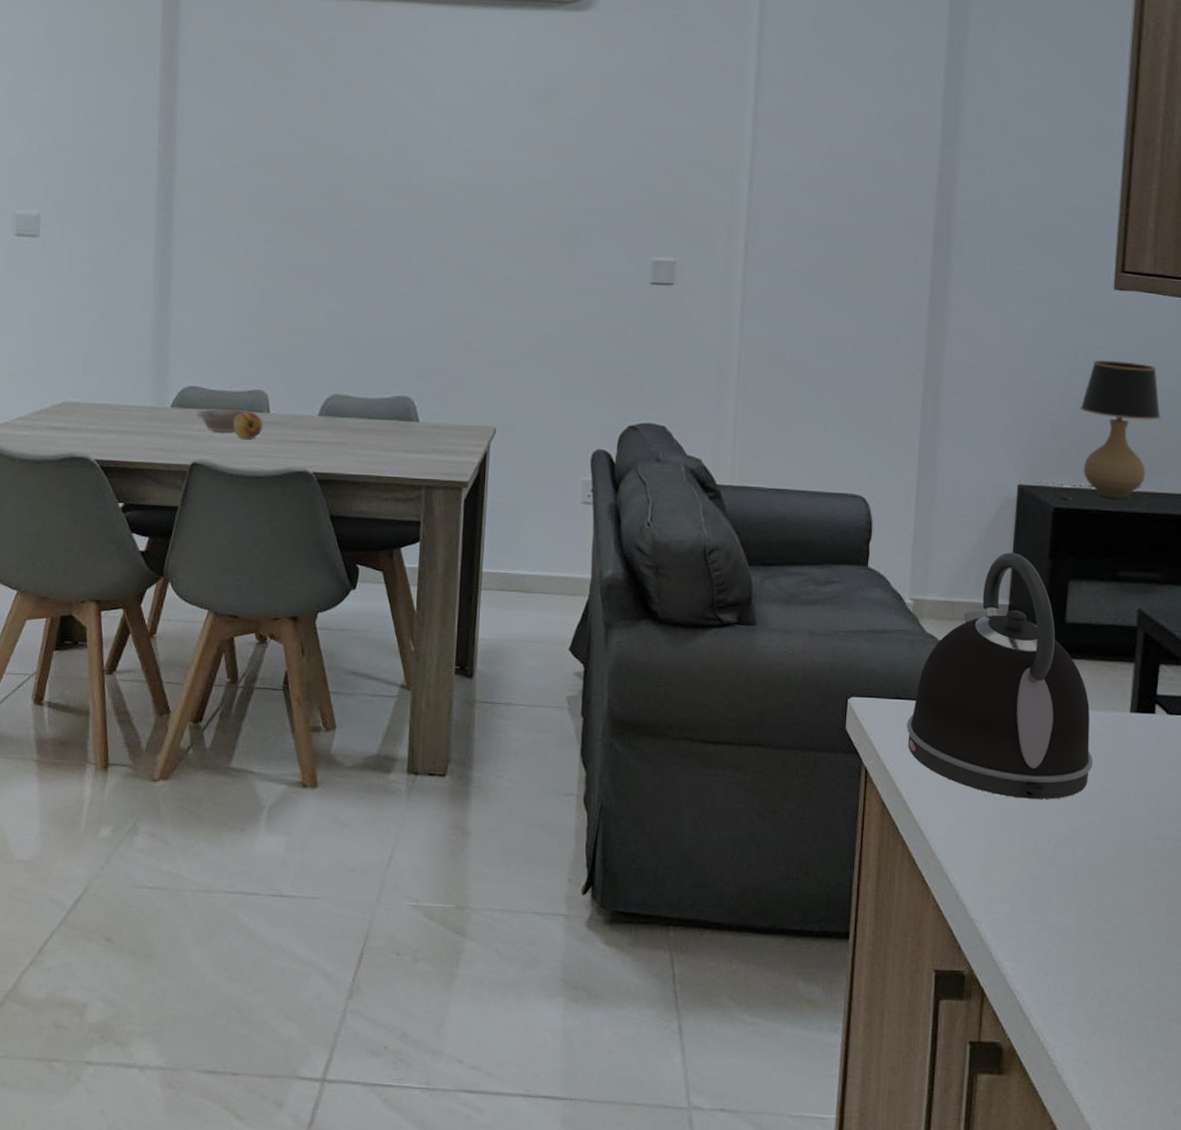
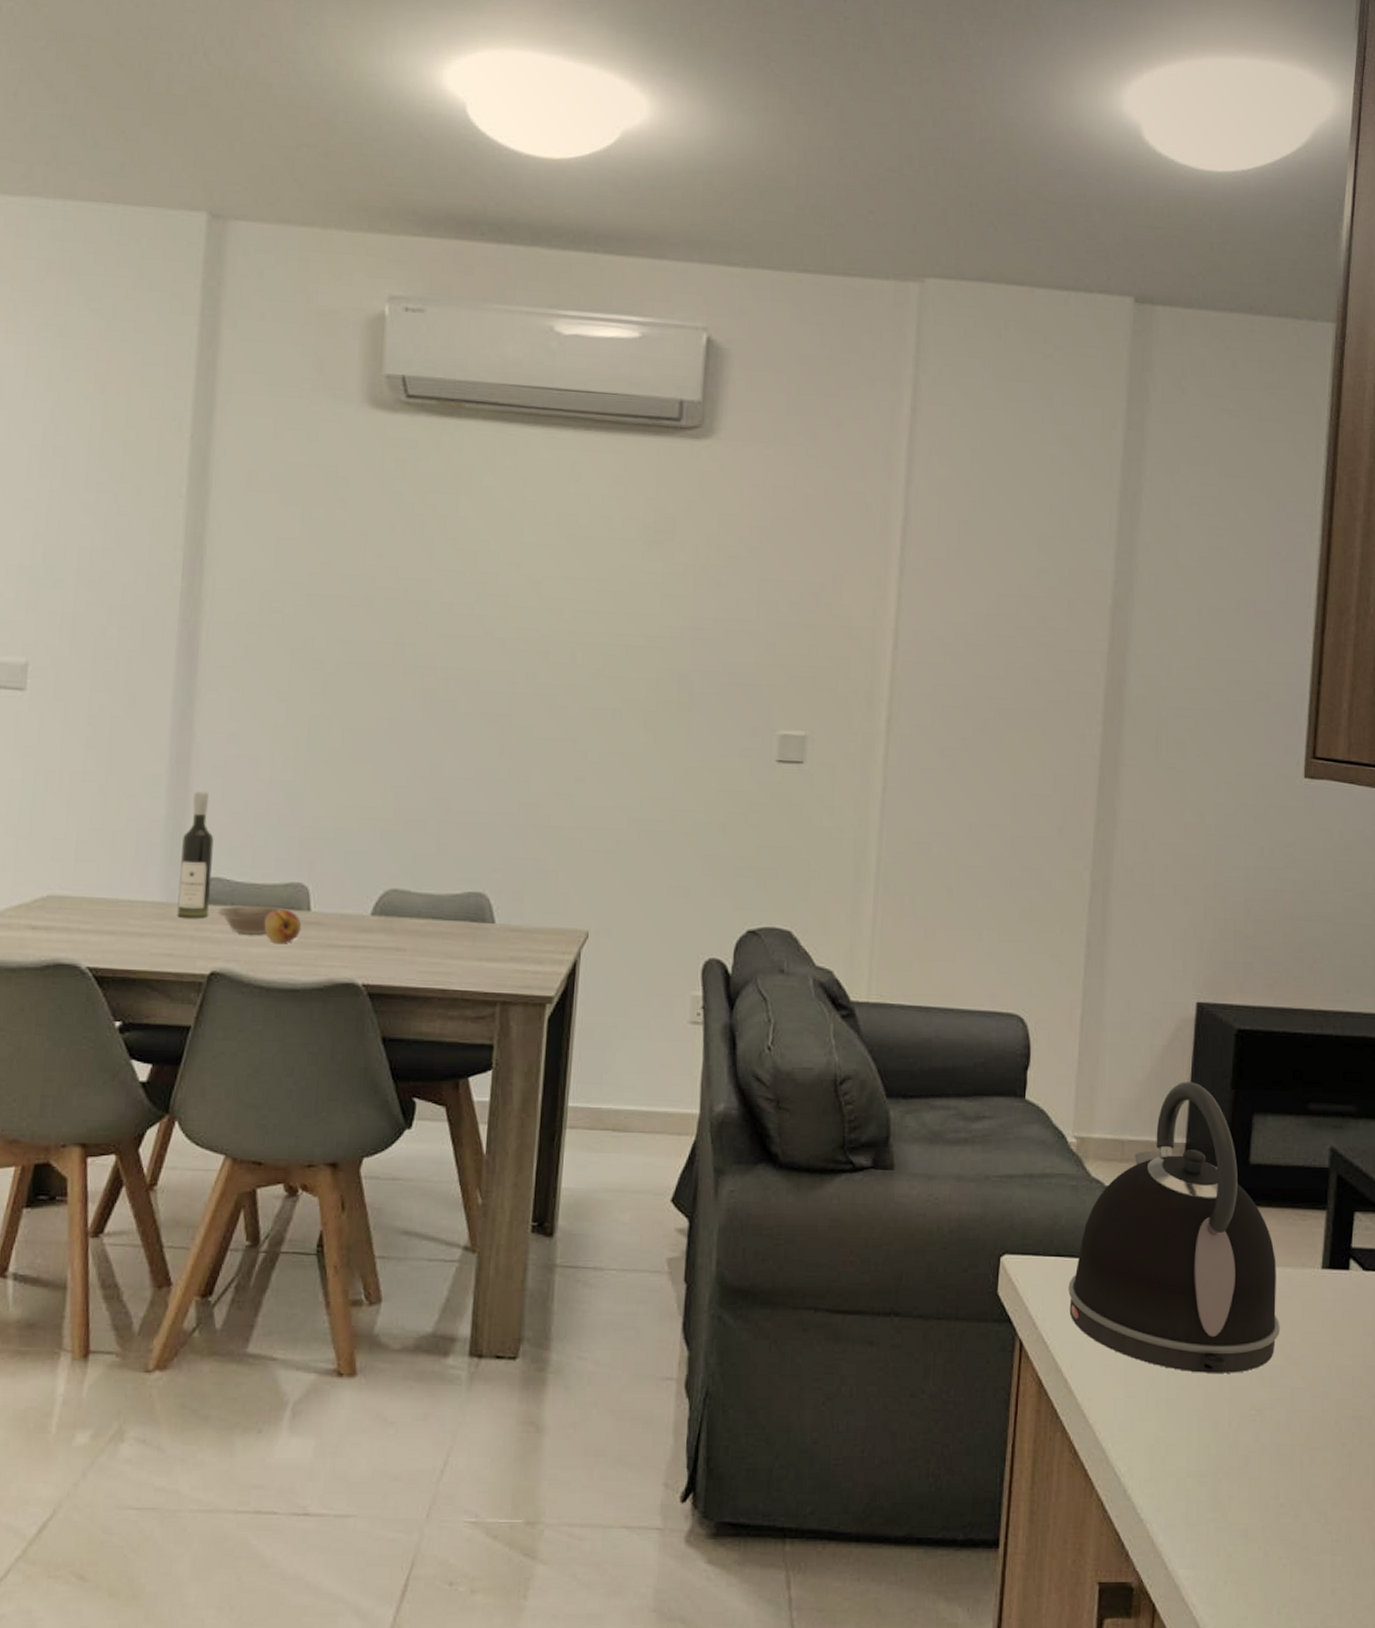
bottle: none [164,317,191,421] -> present [177,792,214,920]
table lamp: present [1036,361,1161,500] -> none [1217,859,1356,1020]

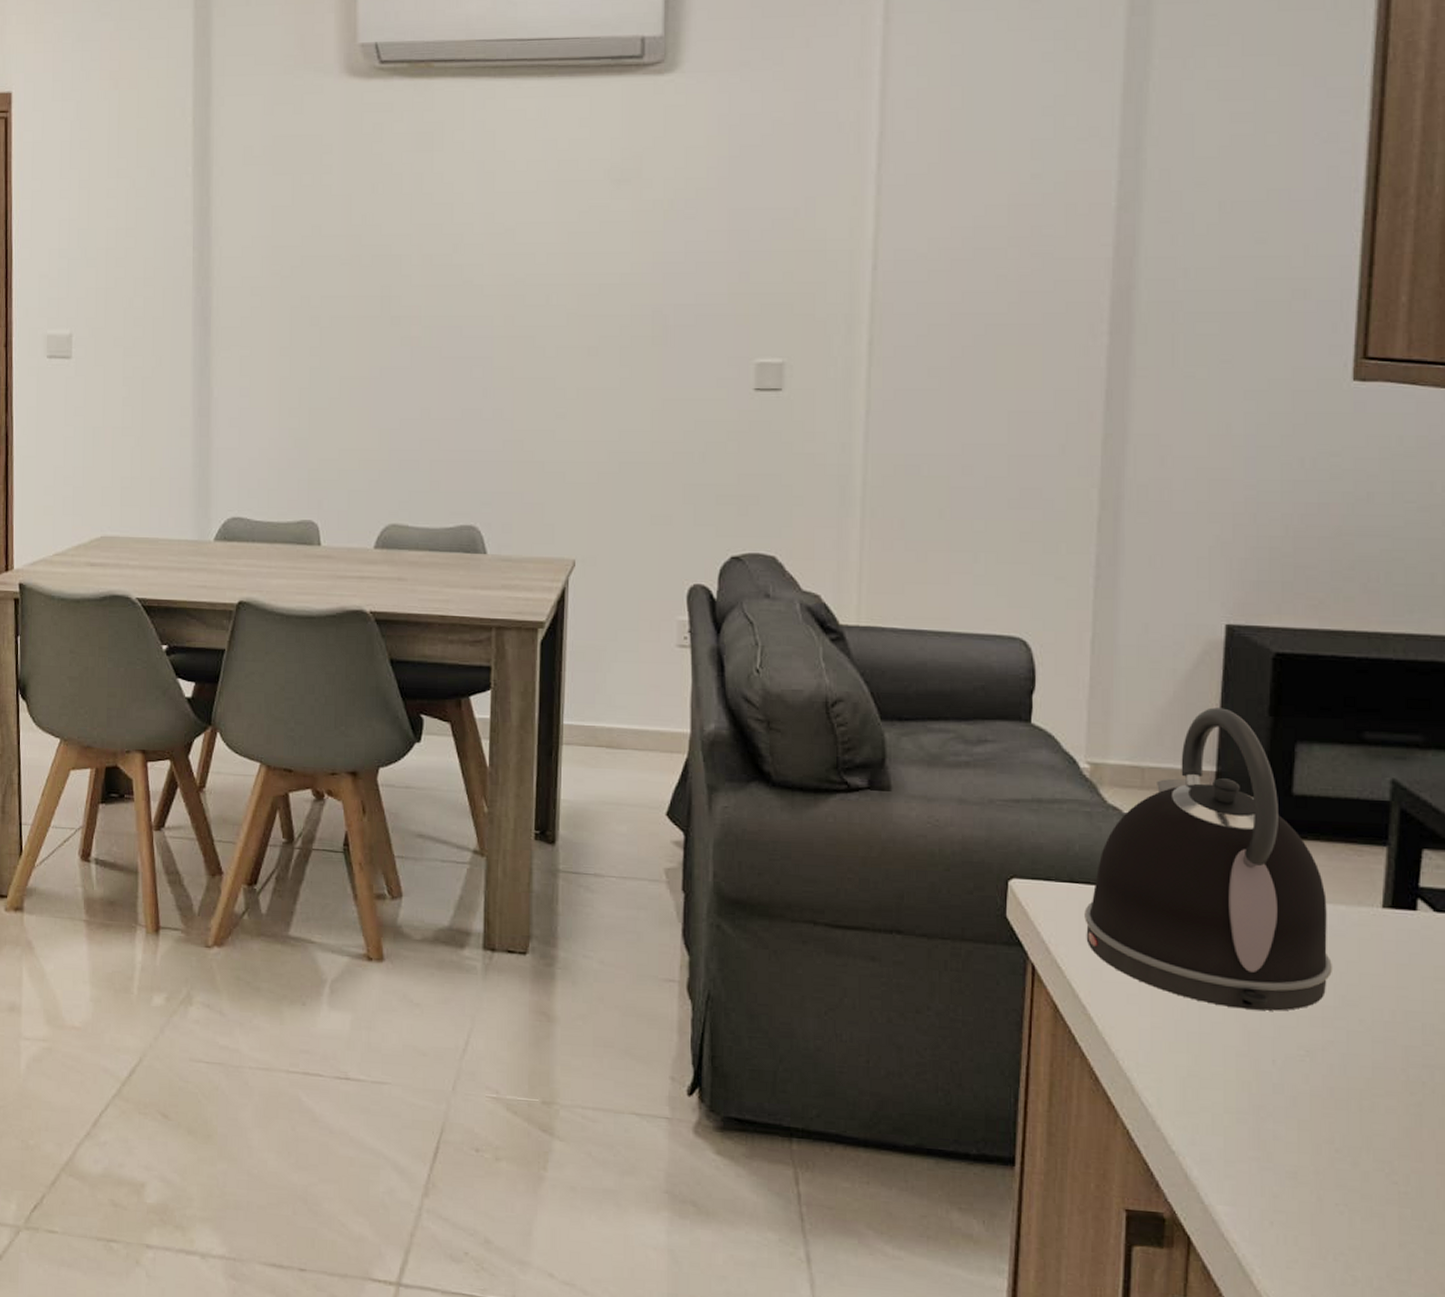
bottle: present [177,792,214,920] -> none [207,441,234,555]
bowl: present [217,906,291,935] -> none [241,542,304,568]
fruit: present [264,909,302,944] -> none [281,544,314,576]

